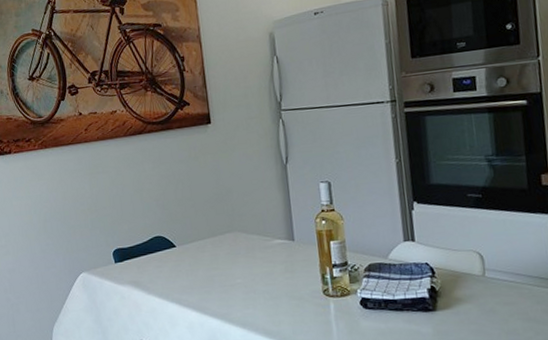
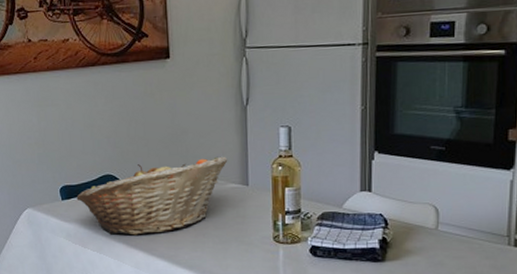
fruit basket: none [129,213,273,296] -> present [76,156,228,236]

